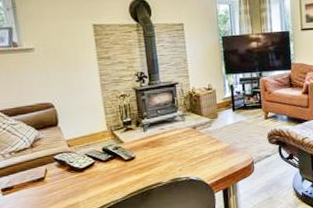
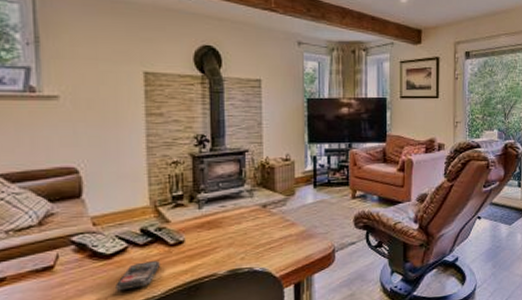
smartphone: none [89,173,119,196] -> present [115,261,160,291]

